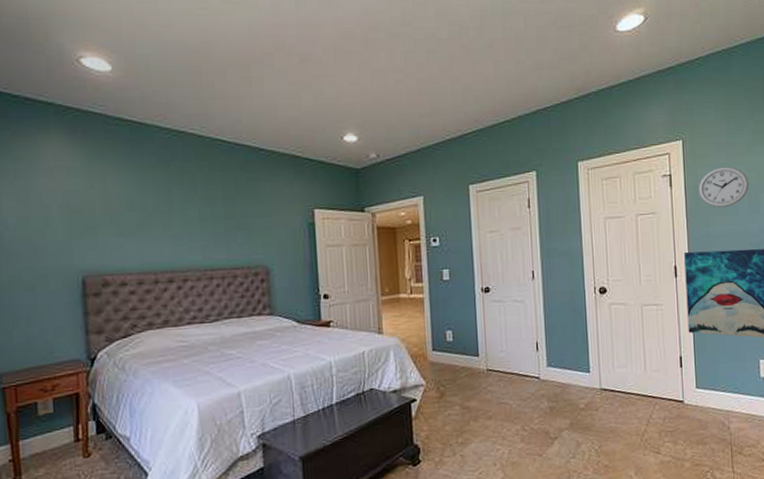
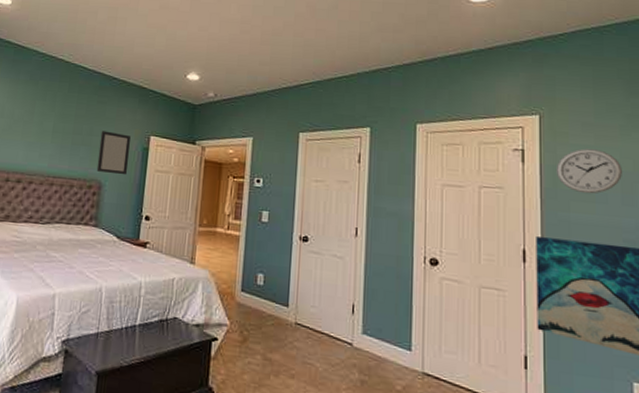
home mirror: none [257,210,296,256] -> present [96,131,131,175]

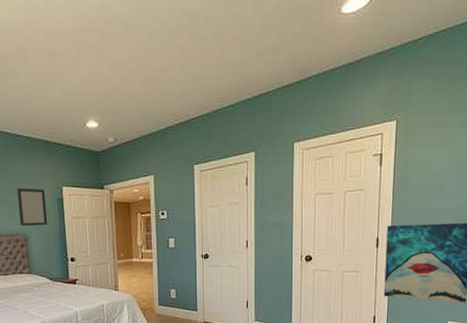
wall clock: present [555,148,622,194] -> none [406,145,458,185]

